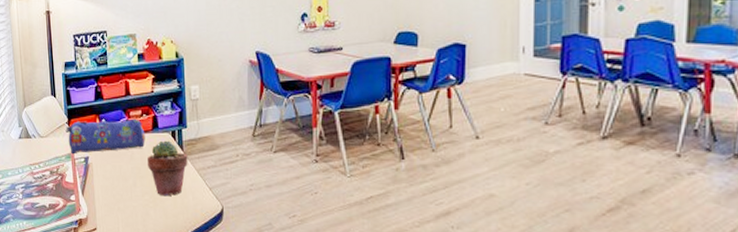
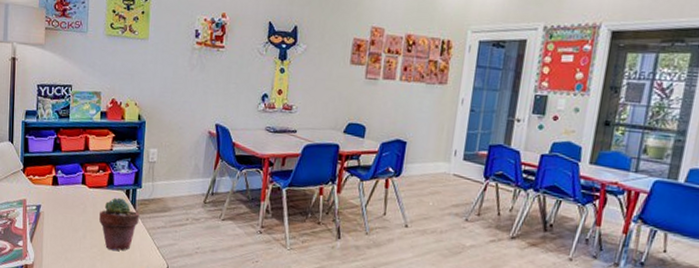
pencil case: present [65,118,146,155] -> none [19,169,100,203]

